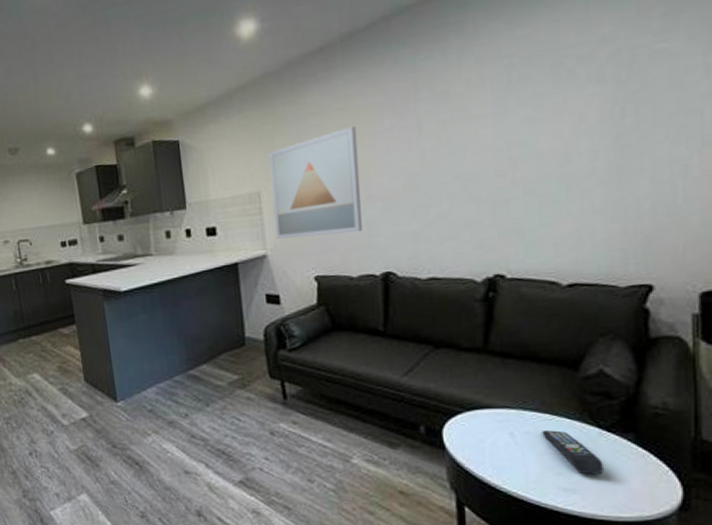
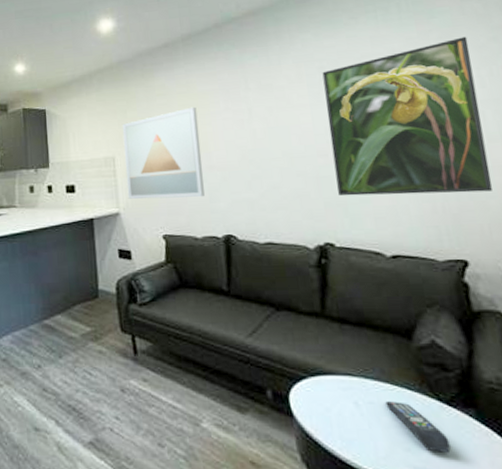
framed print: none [511,11,700,222] -> present [322,36,493,196]

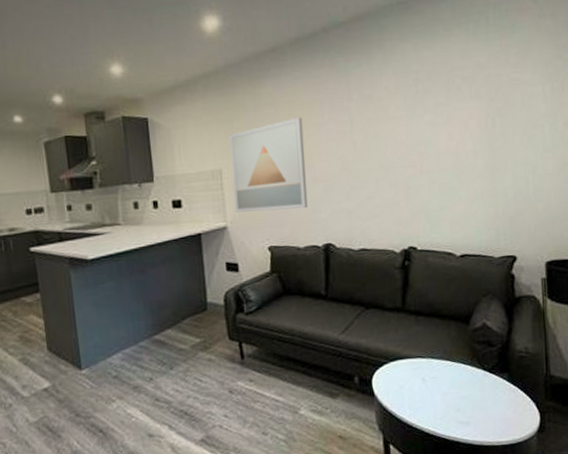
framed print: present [322,36,493,196] -> none [418,53,542,204]
remote control: present [385,401,451,453] -> none [445,374,488,409]

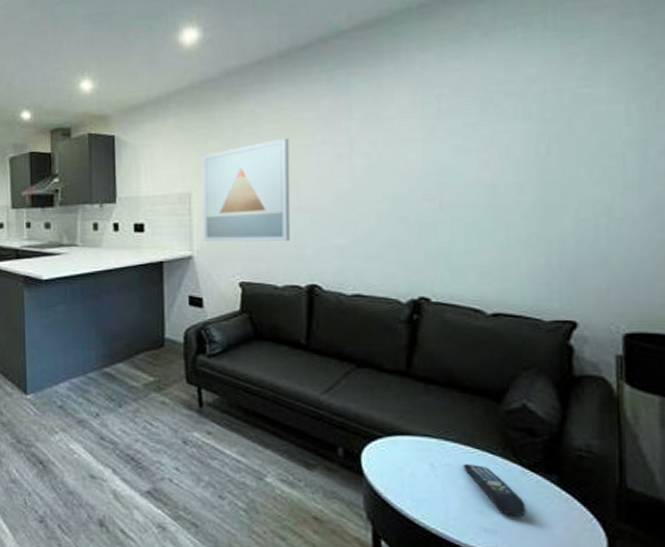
remote control: none [445,374,488,409] -> present [463,464,526,517]

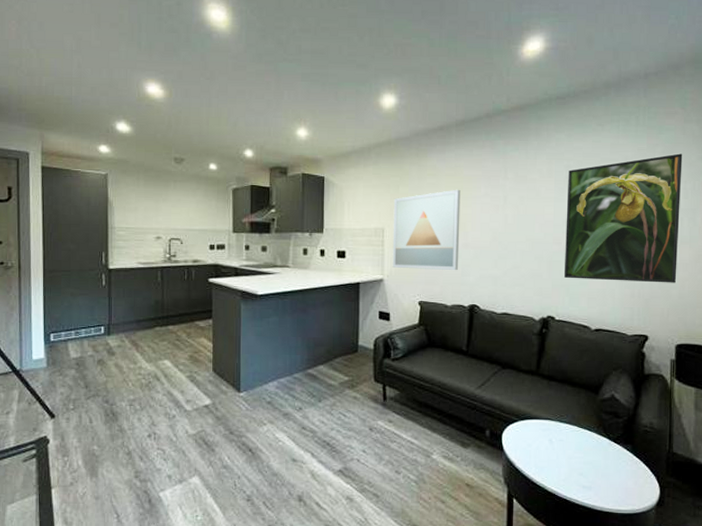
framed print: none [440,62,621,247] -> present [564,153,683,283]
remote control: present [463,464,526,517] -> none [571,439,610,476]

